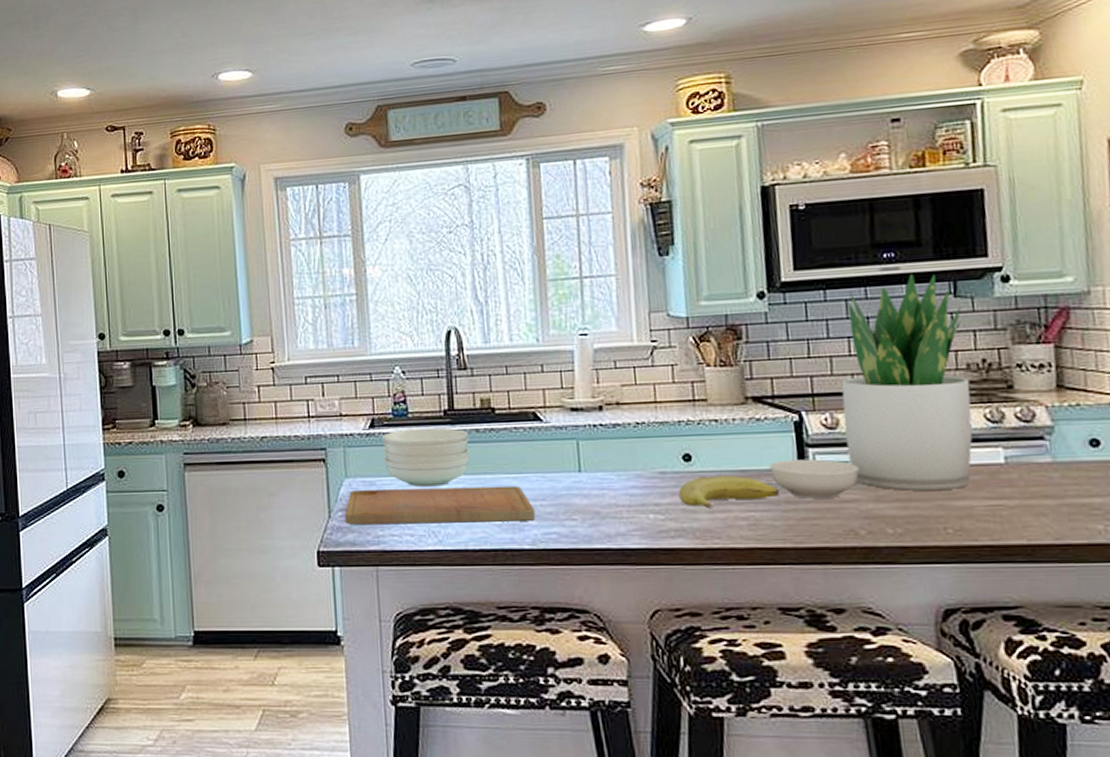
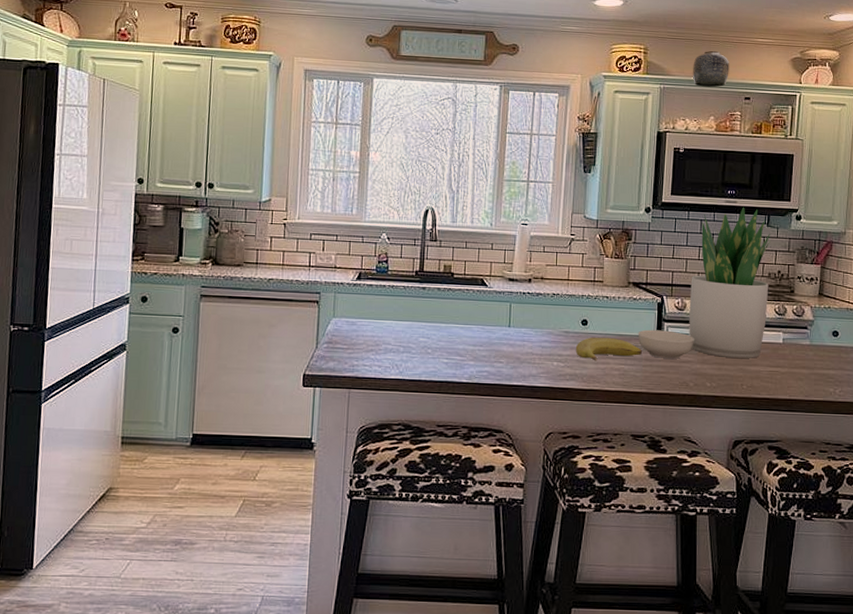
cutting board: present [344,485,536,524] -> none [328,327,474,361]
bowl: present [382,427,470,487] -> none [365,283,432,330]
decorative jar: none [802,62,863,116] -> present [693,51,730,88]

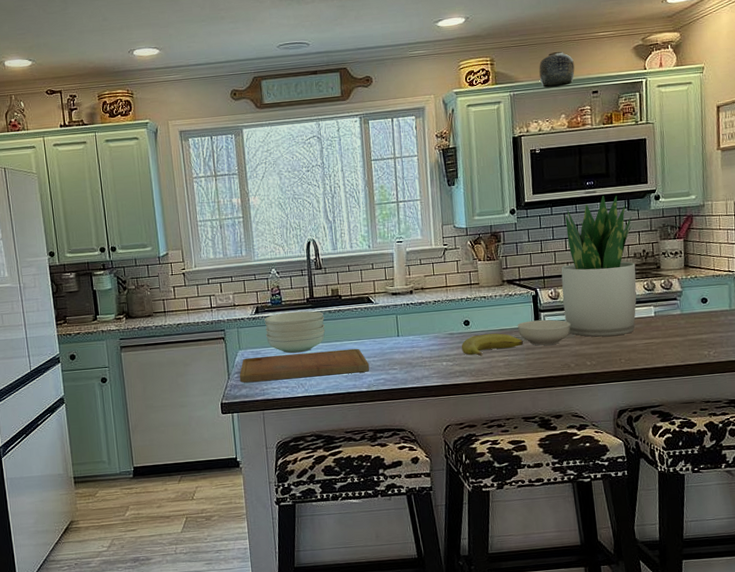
cutting board: none [328,327,474,361] -> present [239,348,370,383]
bowl: none [365,283,432,330] -> present [264,311,326,354]

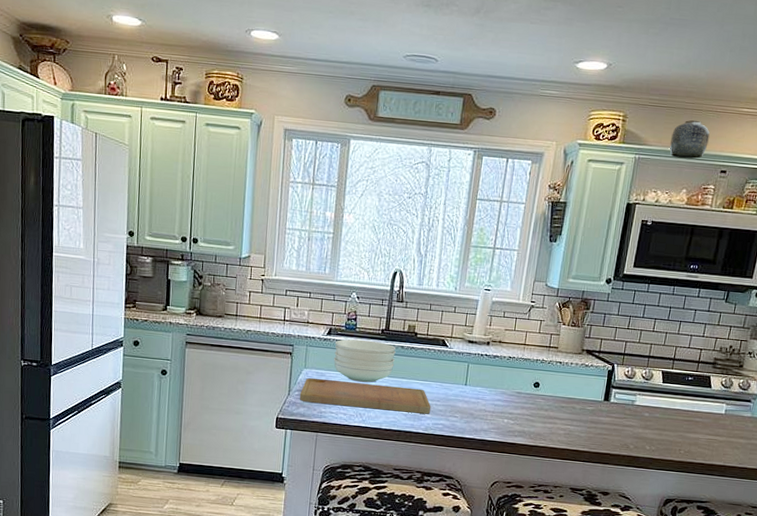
fruit: present [461,333,523,357] -> none [525,398,588,421]
bowl: present [517,319,571,346] -> none [586,394,640,423]
planter: present [561,195,637,337] -> none [635,281,728,427]

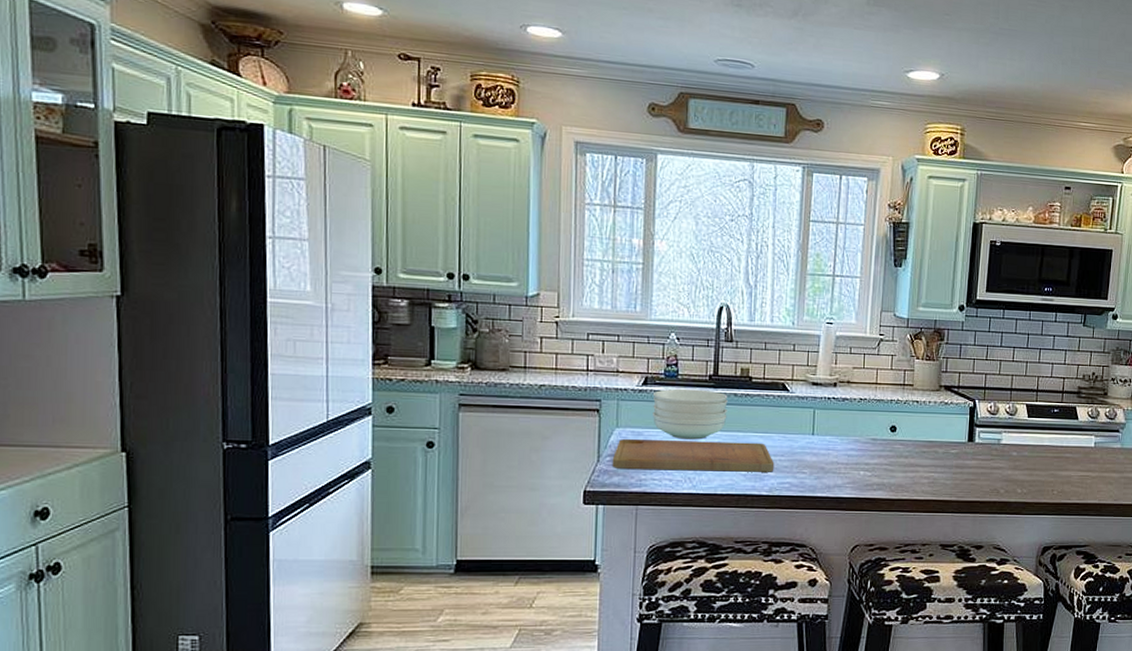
decorative jar: present [670,120,711,159] -> none [1012,134,1051,175]

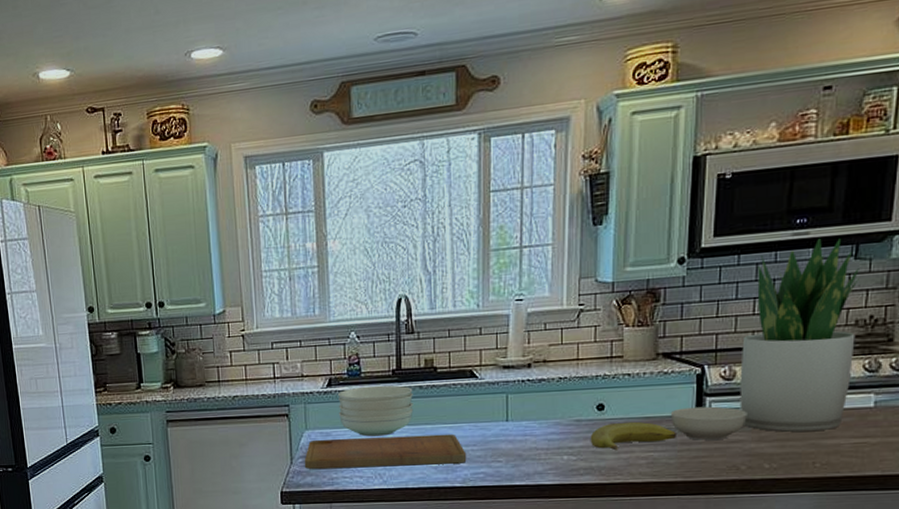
fruit: none [883,444,952,470] -> present [590,421,676,451]
bowl: none [948,435,1006,465] -> present [670,406,747,440]
planter: none [1001,305,1086,464] -> present [740,237,859,432]

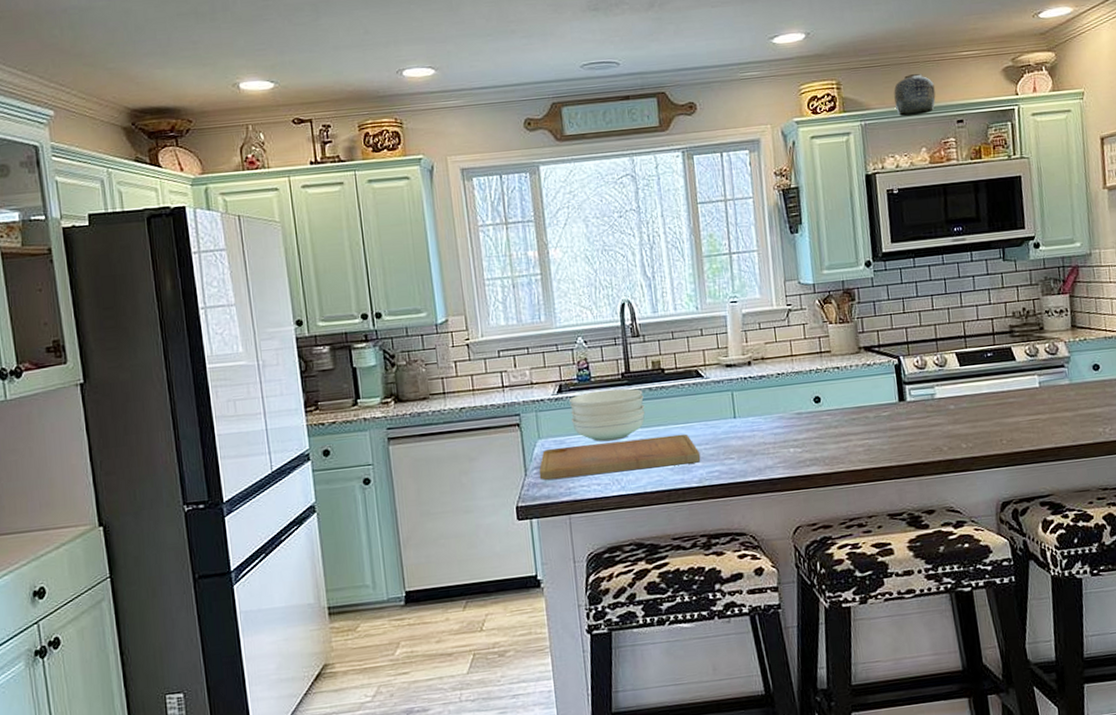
fruit: present [590,421,676,451] -> none [811,411,886,441]
bowl: present [670,406,747,440] -> none [877,393,942,426]
planter: present [740,237,859,432] -> none [927,243,1018,414]
decorative jar: none [745,29,802,85] -> present [893,74,936,117]

